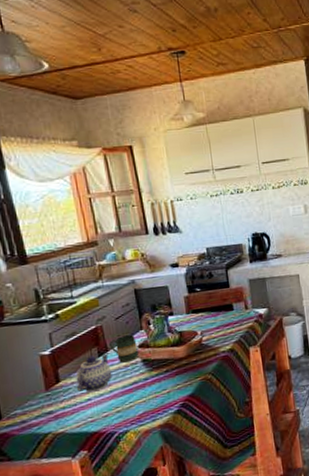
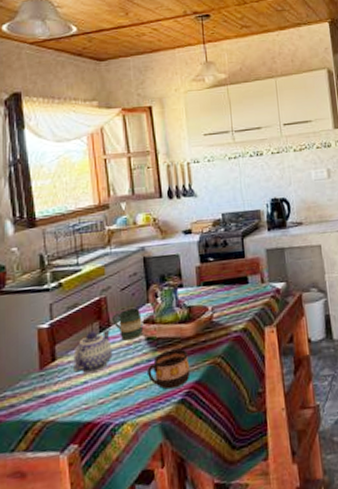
cup: none [145,368,184,403] -> present [147,348,190,390]

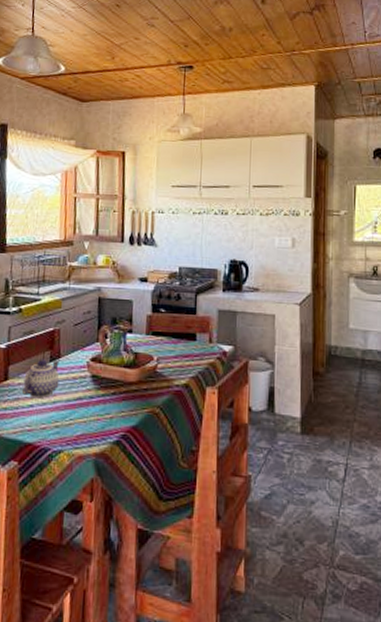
mug: present [113,308,143,341] -> none [63,344,90,374]
cup: present [147,348,190,390] -> none [88,391,129,429]

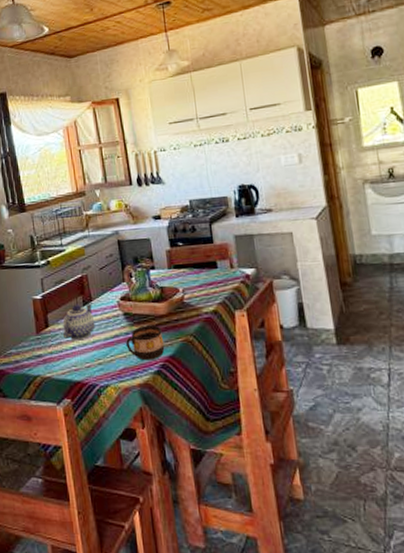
cup: none [88,391,129,429] -> present [126,325,165,361]

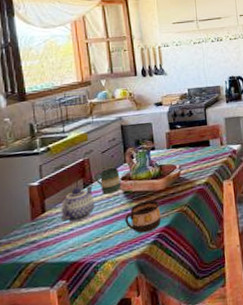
mug: none [94,286,120,314] -> present [95,167,121,195]

